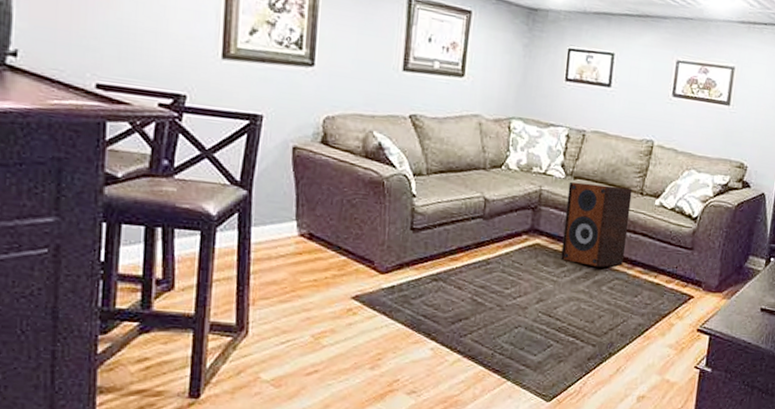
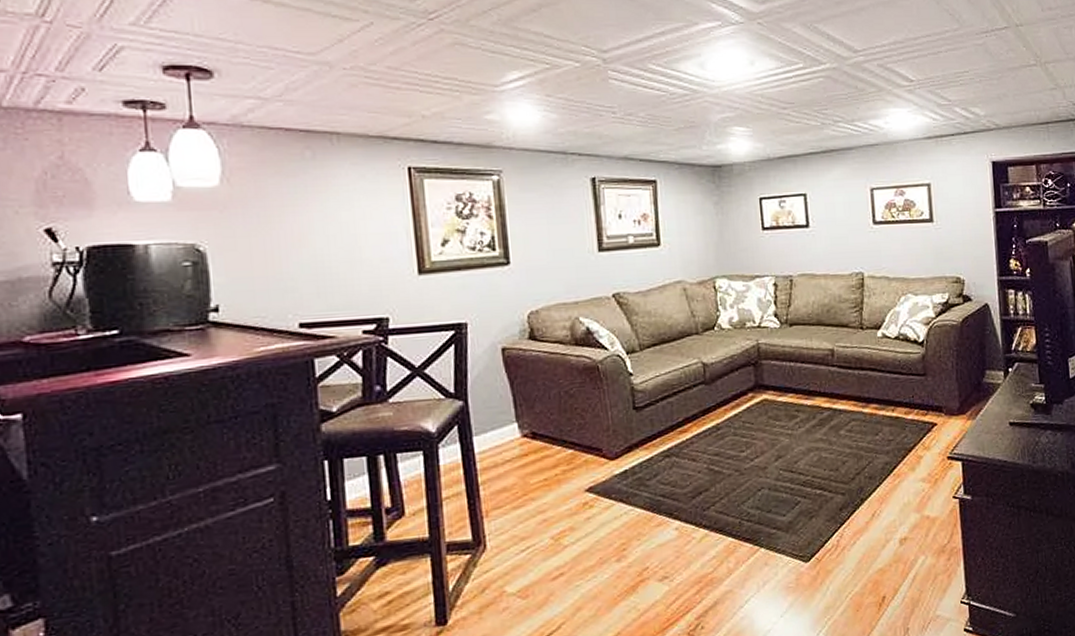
speaker: present [561,181,633,267] -> none [785,325,857,412]

